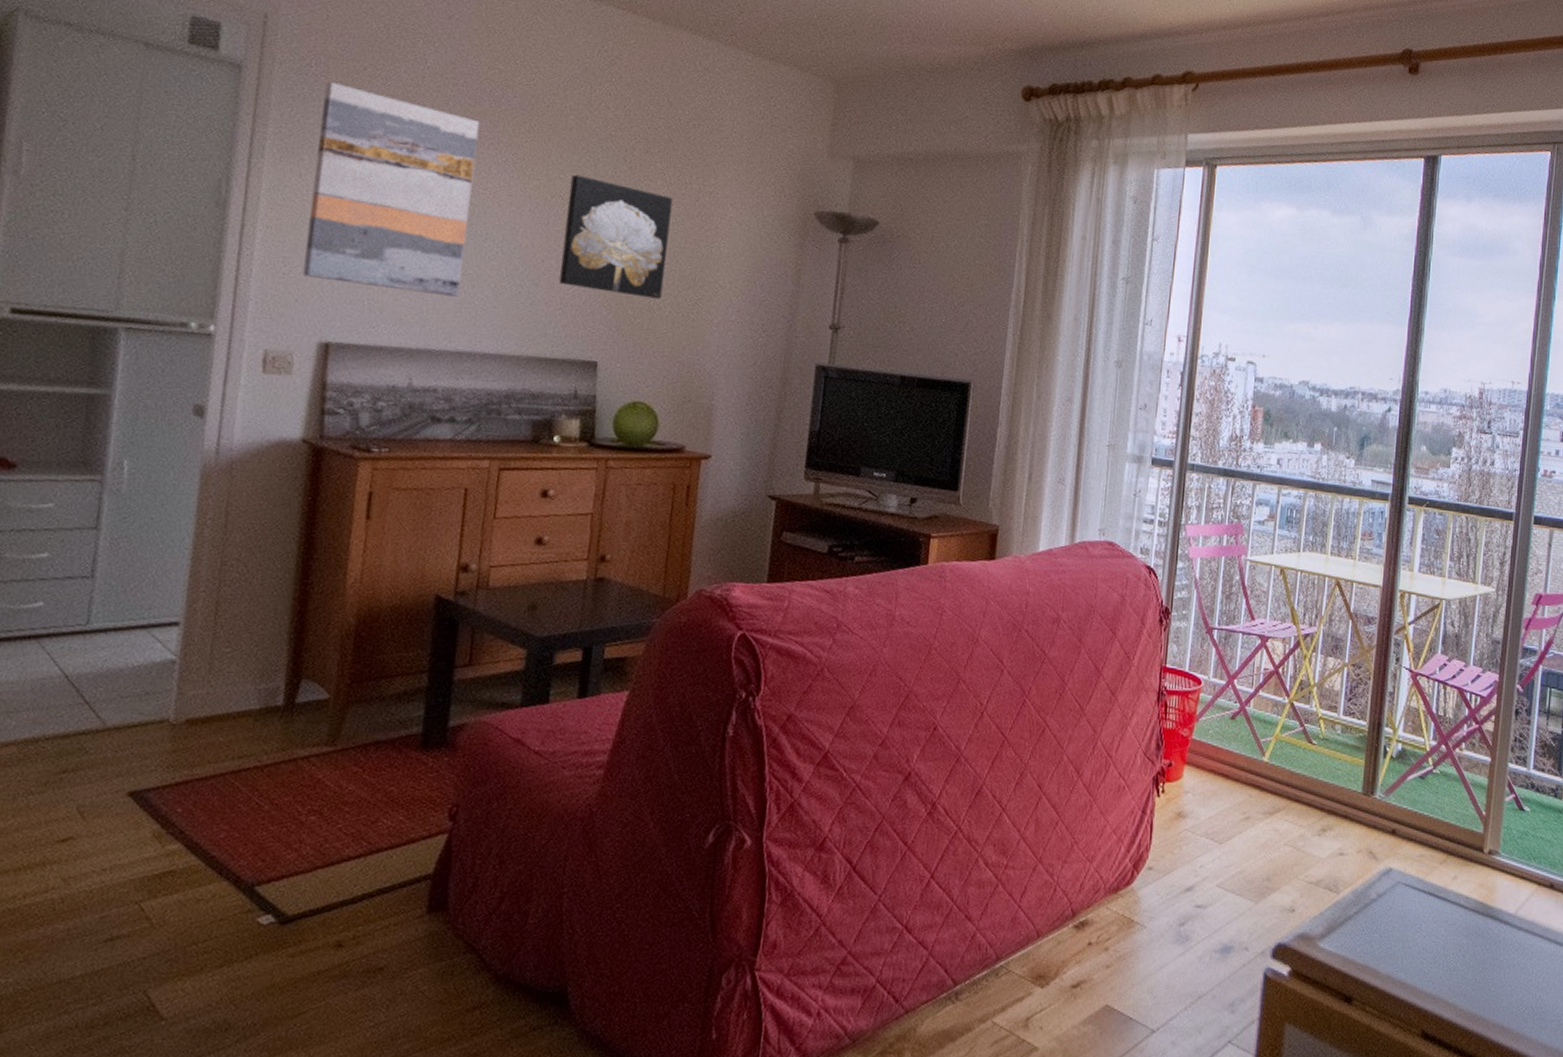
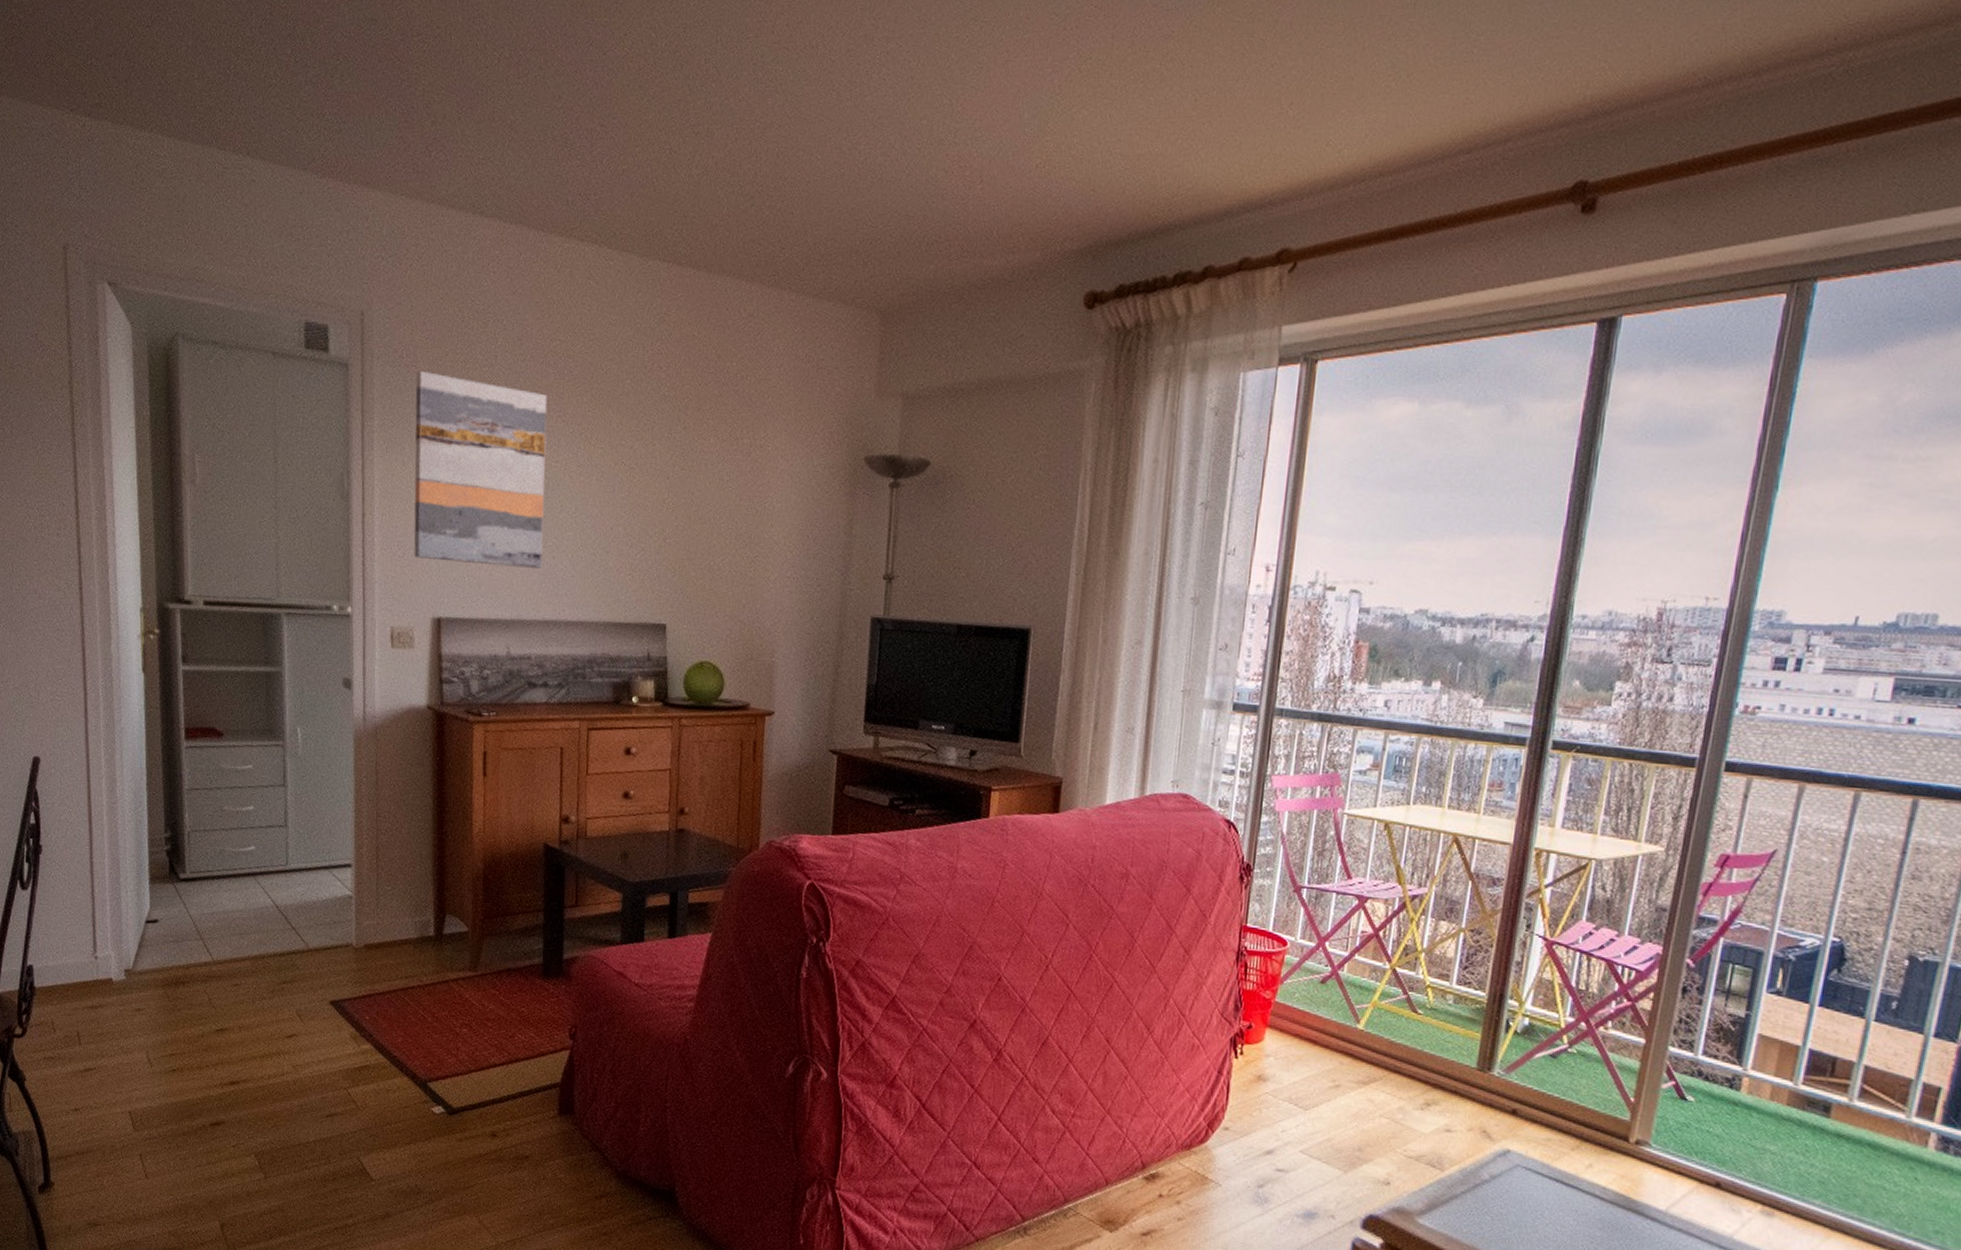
wall art: present [559,174,673,299] -> none [627,439,726,559]

